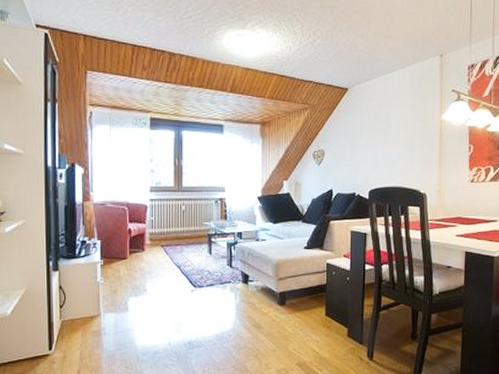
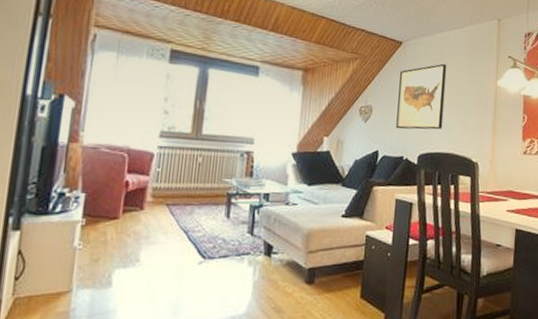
wall art: none [347,104,392,169] -> present [396,63,447,130]

